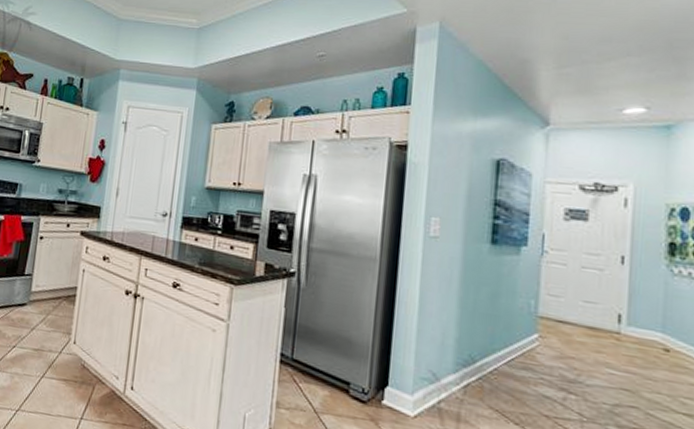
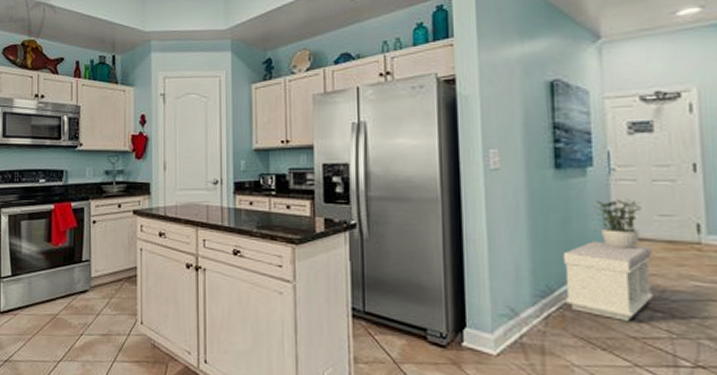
bench: none [486,318,573,399] -> present [562,241,654,321]
potted plant: none [524,279,569,330] -> present [595,199,642,249]

